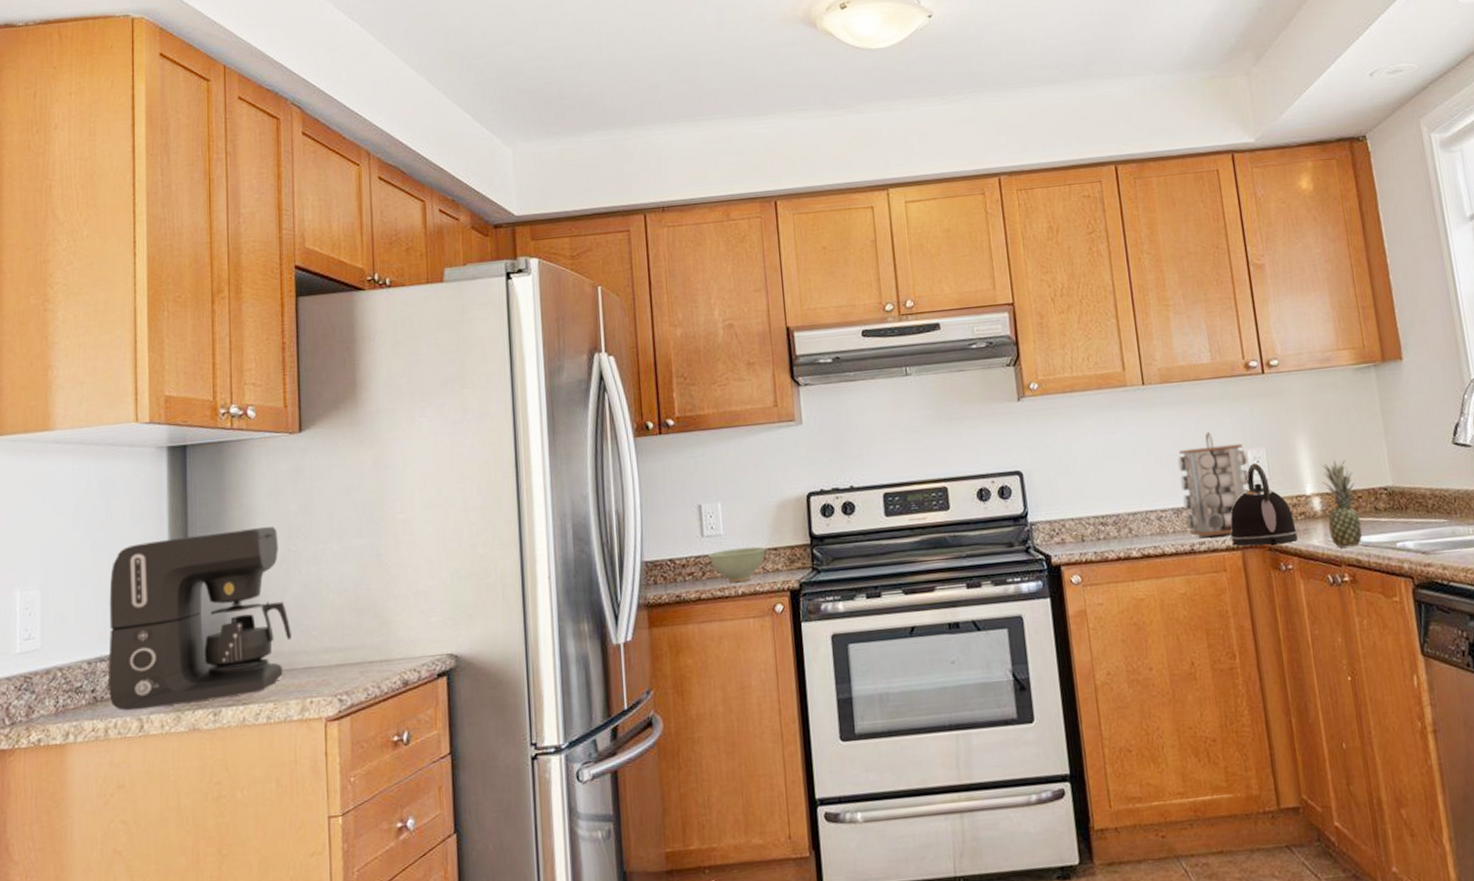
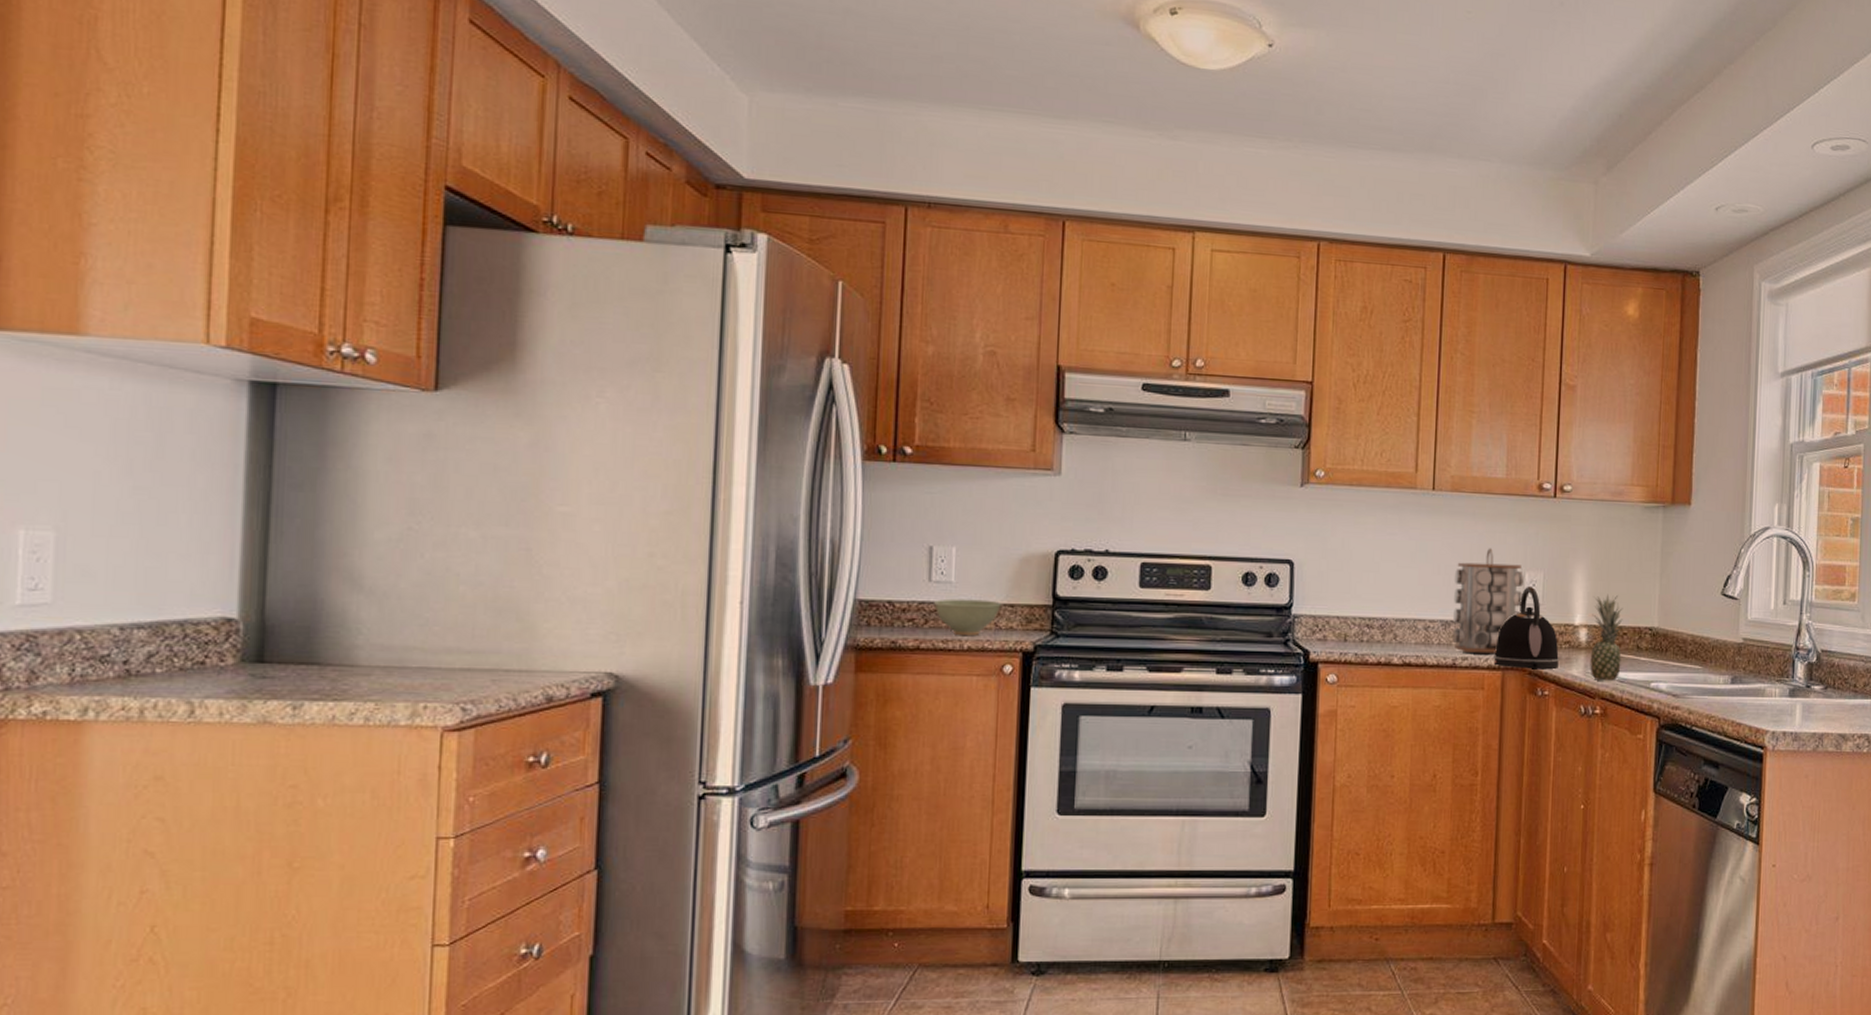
coffee maker: present [108,526,292,711] -> none [148,493,405,692]

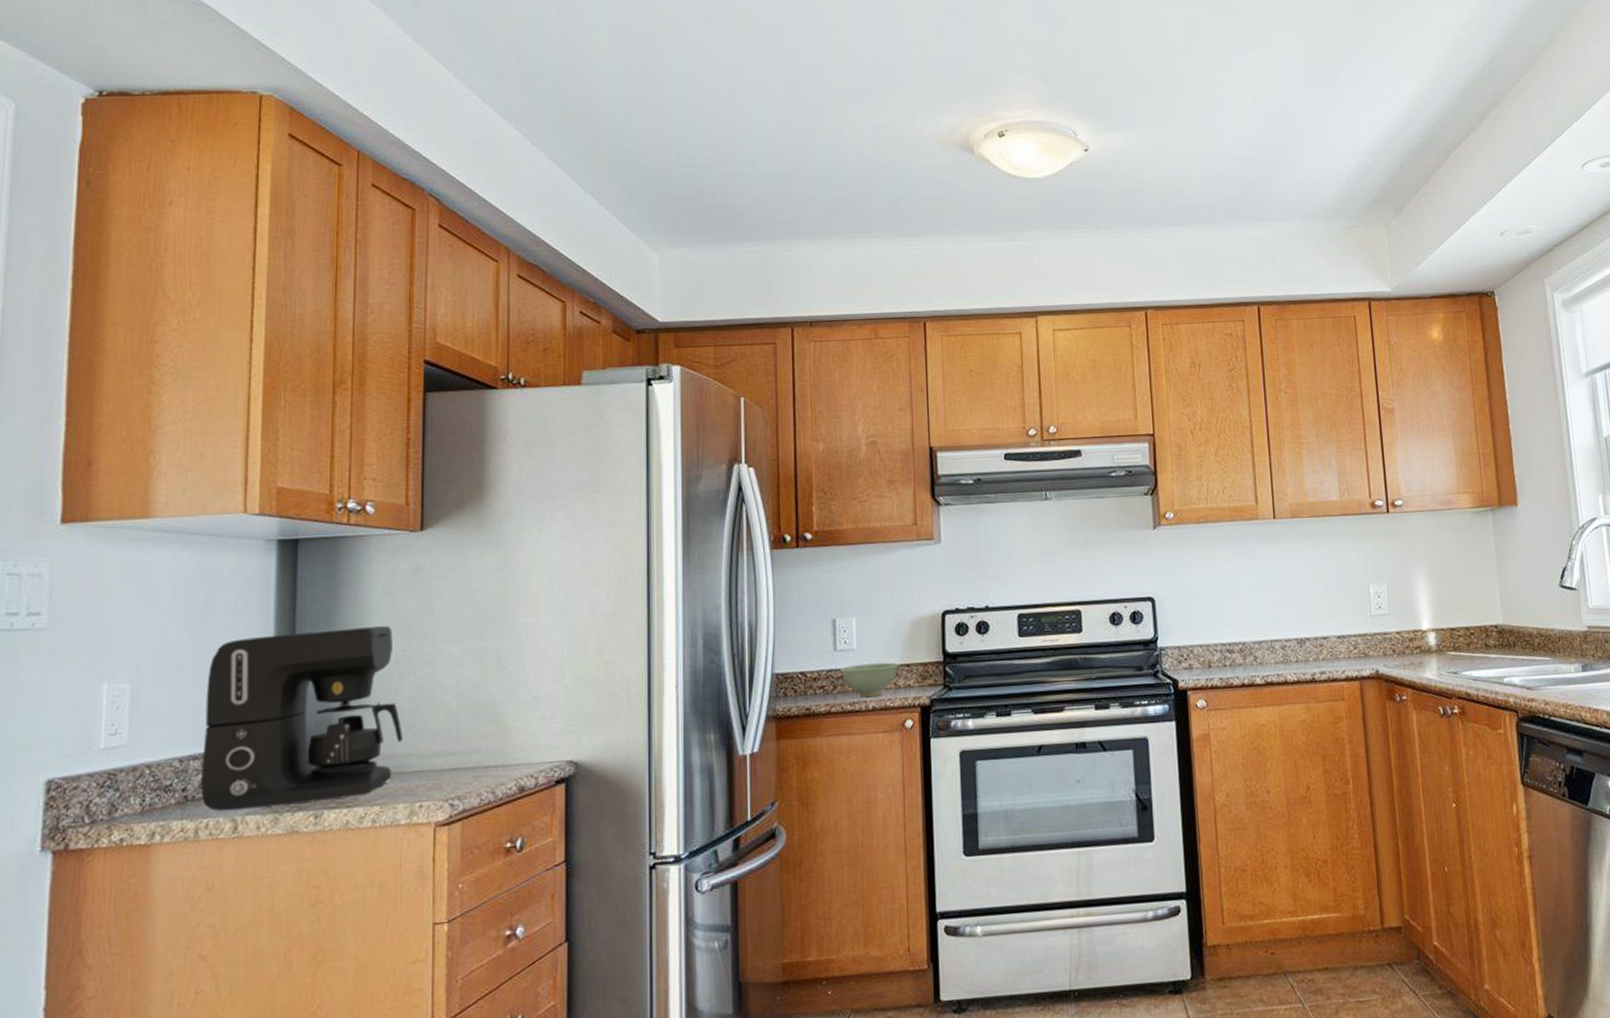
coffee maker: none [148,493,405,692] -> present [201,625,403,812]
spice rack: present [1452,548,1524,655] -> none [1304,566,1370,668]
kettle: present [1493,586,1560,670] -> none [1350,597,1413,677]
fruit: present [1590,594,1625,681] -> none [1437,597,1473,681]

